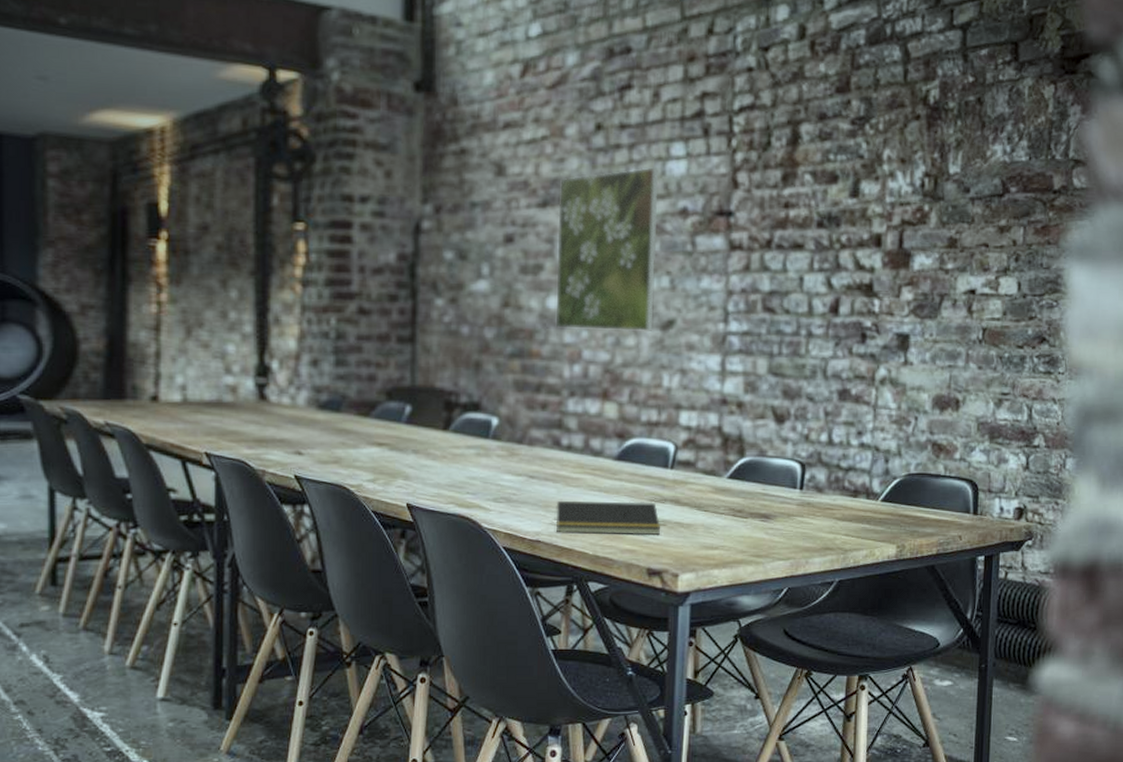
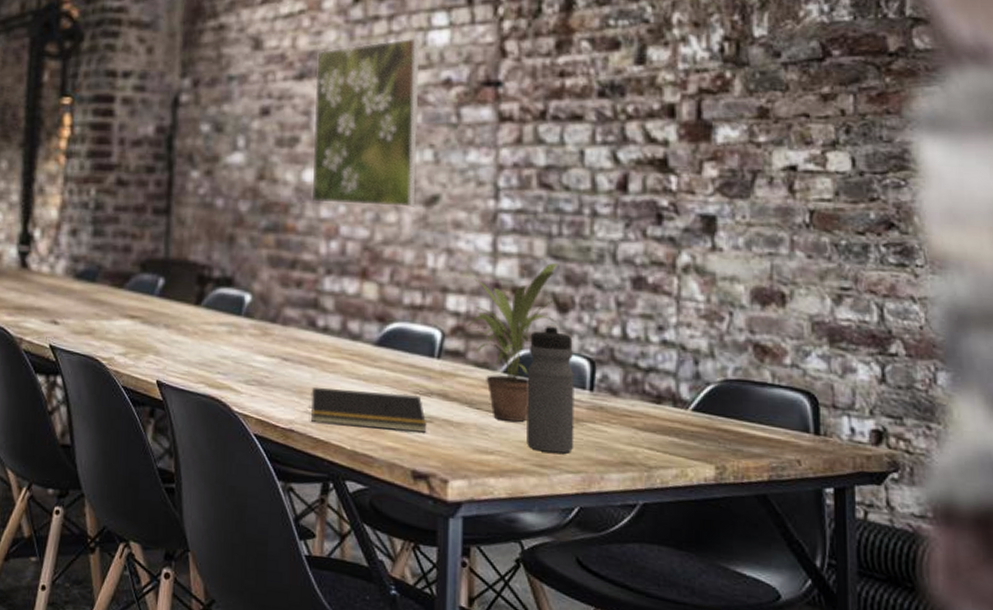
potted plant: none [697,380,790,520] -> present [466,263,574,422]
water bottle: none [746,434,788,544] -> present [527,324,574,454]

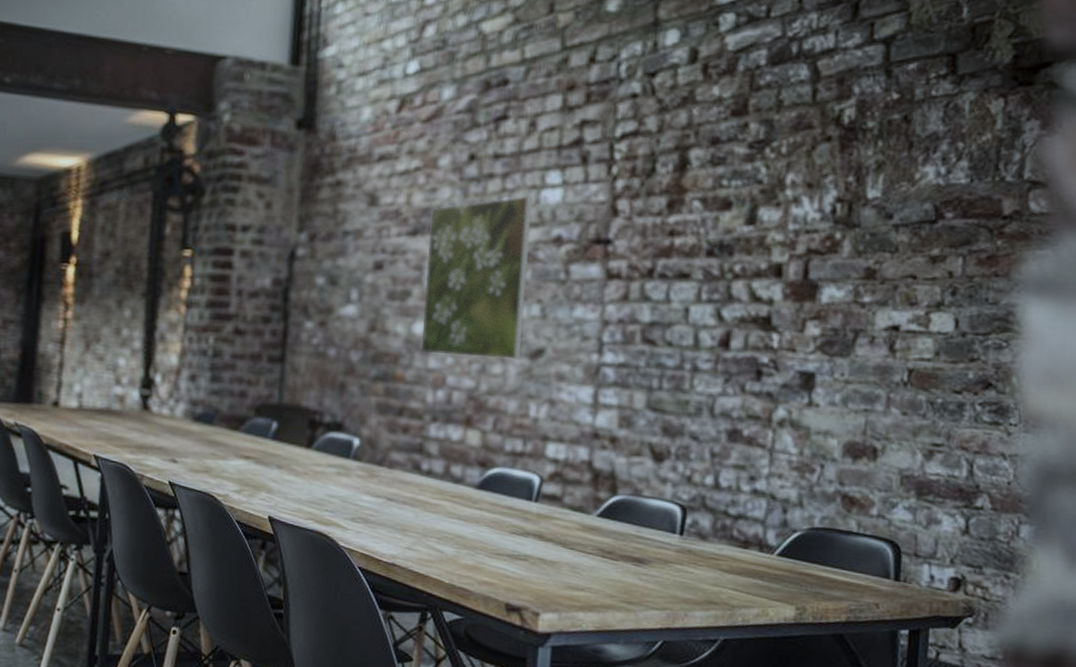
notepad: present [309,388,426,434] -> none [411,526,521,571]
potted plant: present [466,263,574,422] -> none [564,415,670,562]
water bottle: present [527,324,574,454] -> none [616,472,666,592]

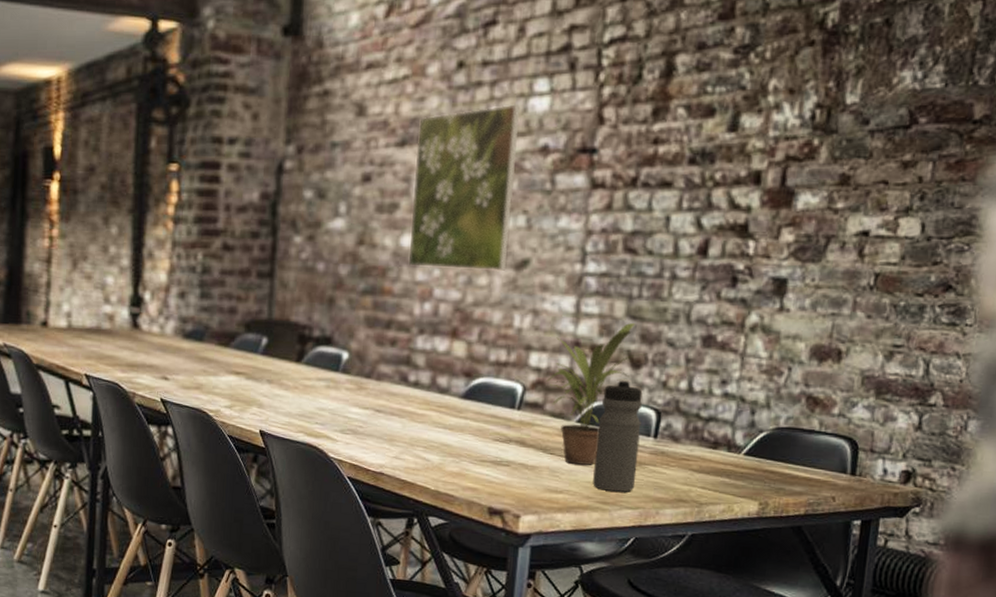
potted plant: none [564,415,670,562] -> present [546,323,648,465]
water bottle: none [616,472,666,592] -> present [593,378,643,492]

